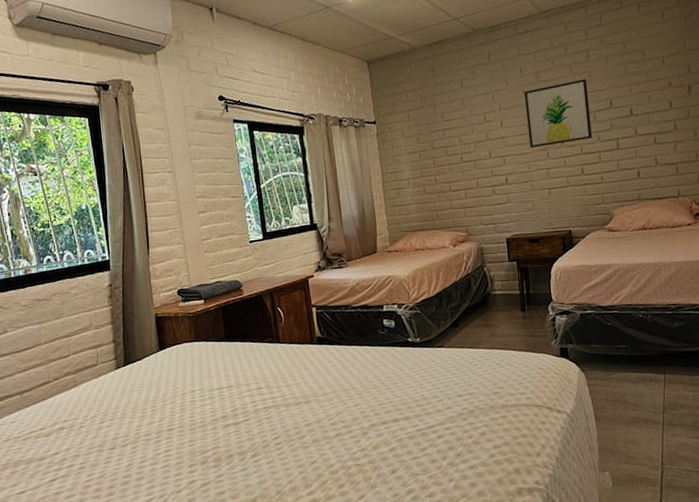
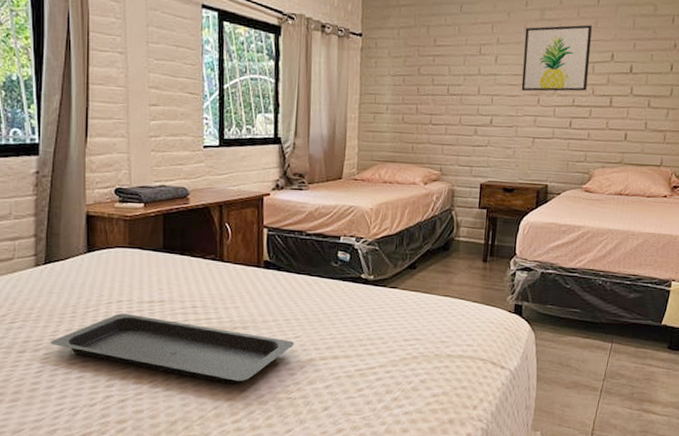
serving tray: none [136,402,355,458] -> present [51,313,294,384]

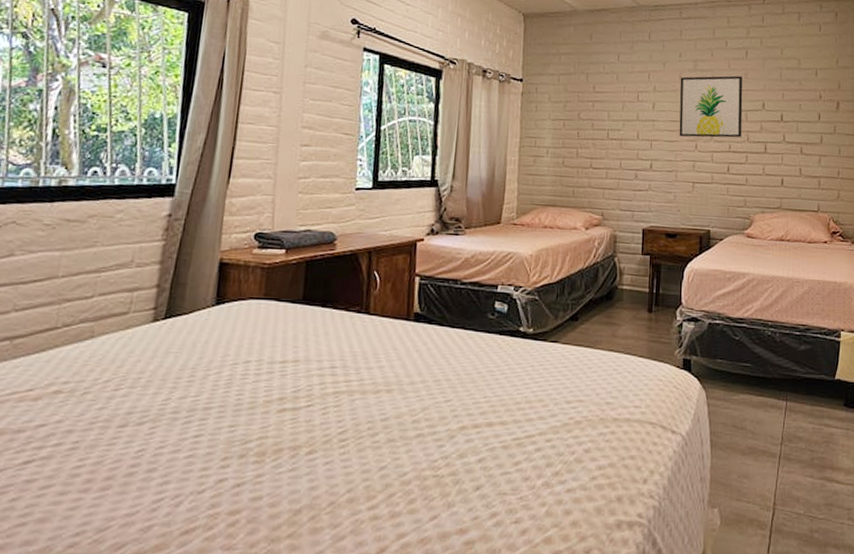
serving tray: present [51,313,294,384] -> none [159,376,444,461]

